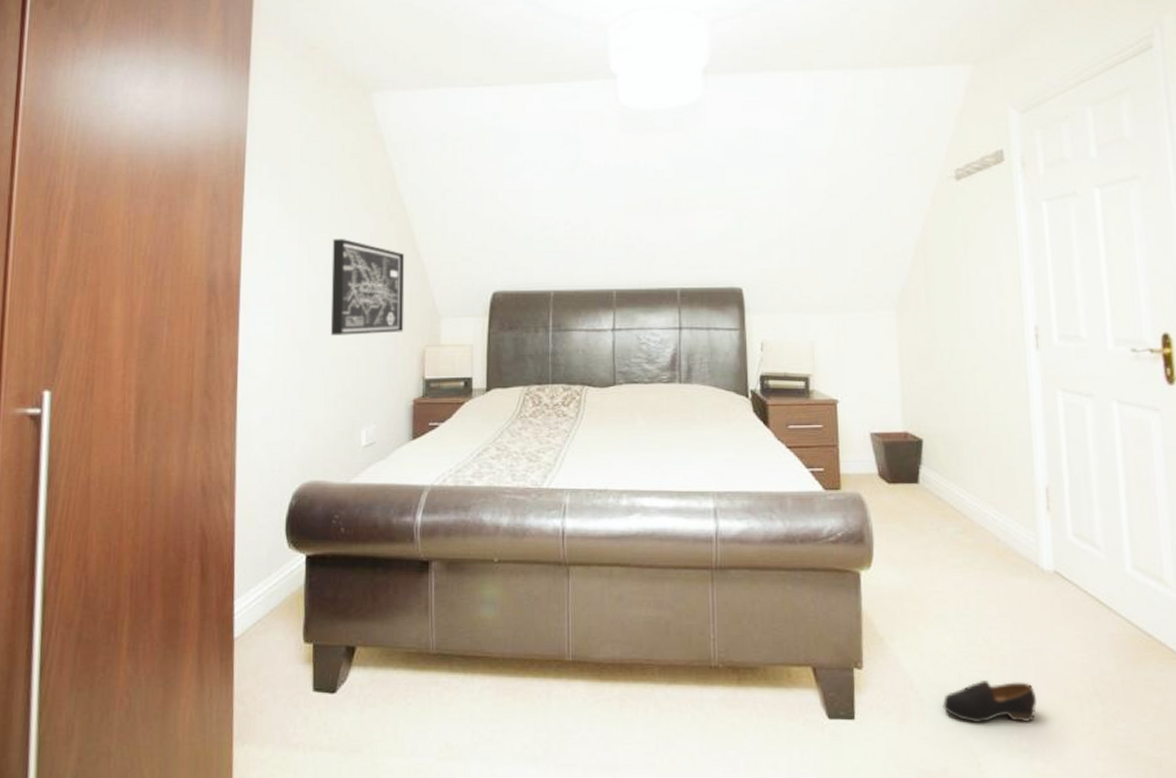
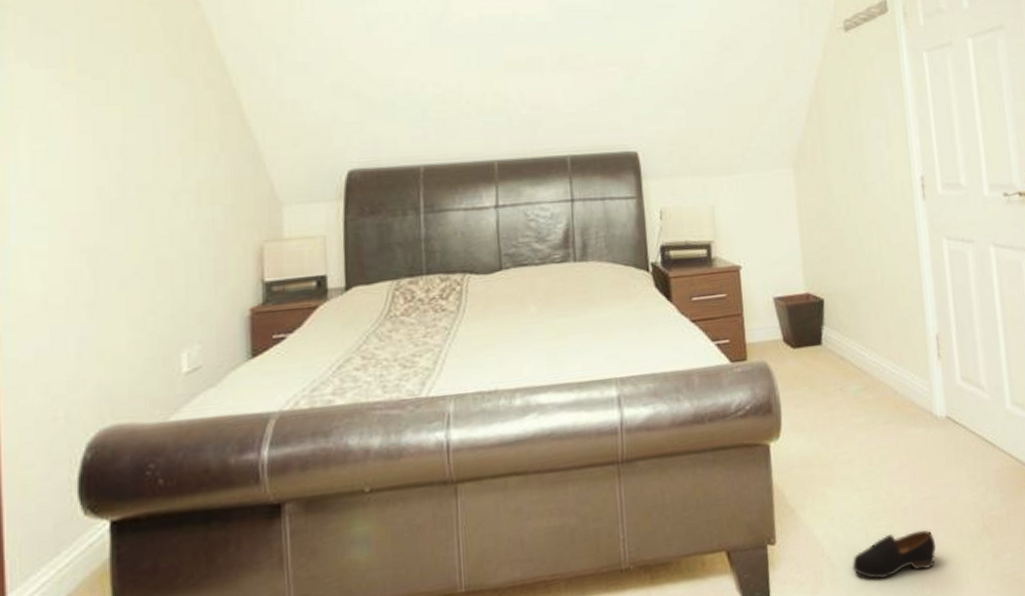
wall art: present [330,239,405,336] -> none [127,113,234,237]

